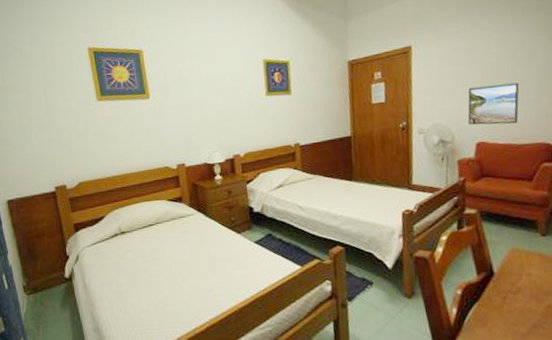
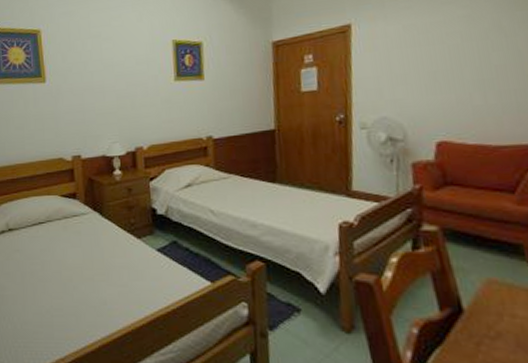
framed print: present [468,82,519,125] -> none [424,68,495,121]

